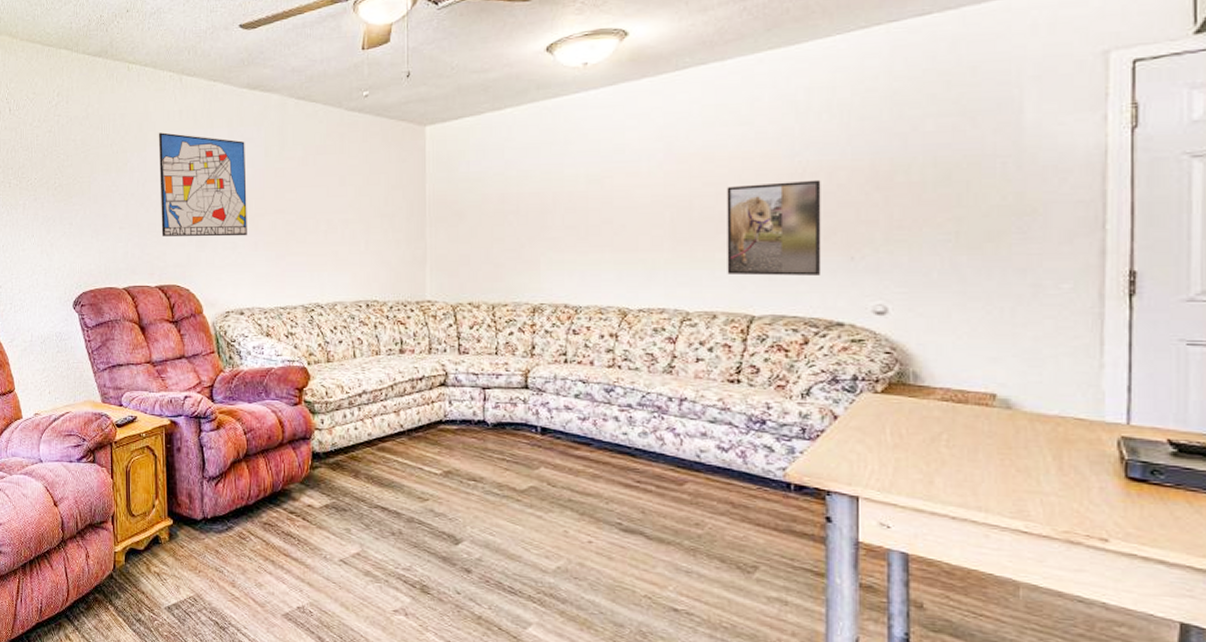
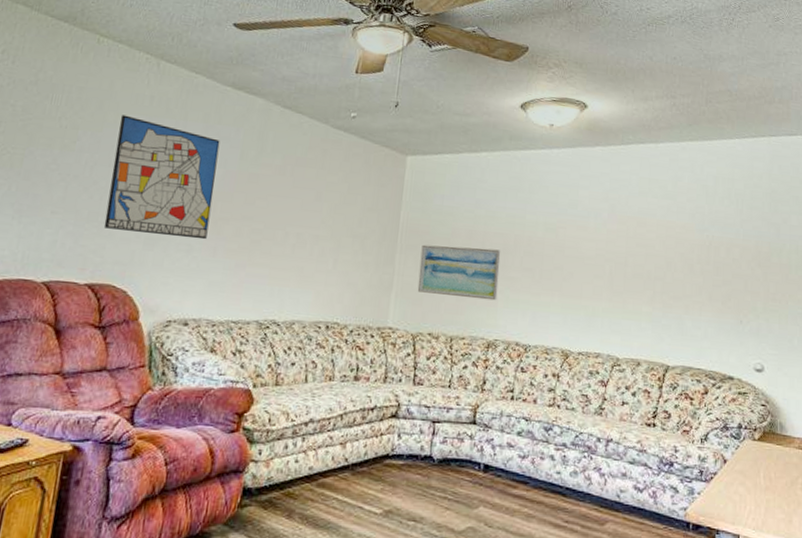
wall art: none [452,210,539,264] -> present [417,244,501,301]
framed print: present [727,179,821,276] -> none [650,249,722,334]

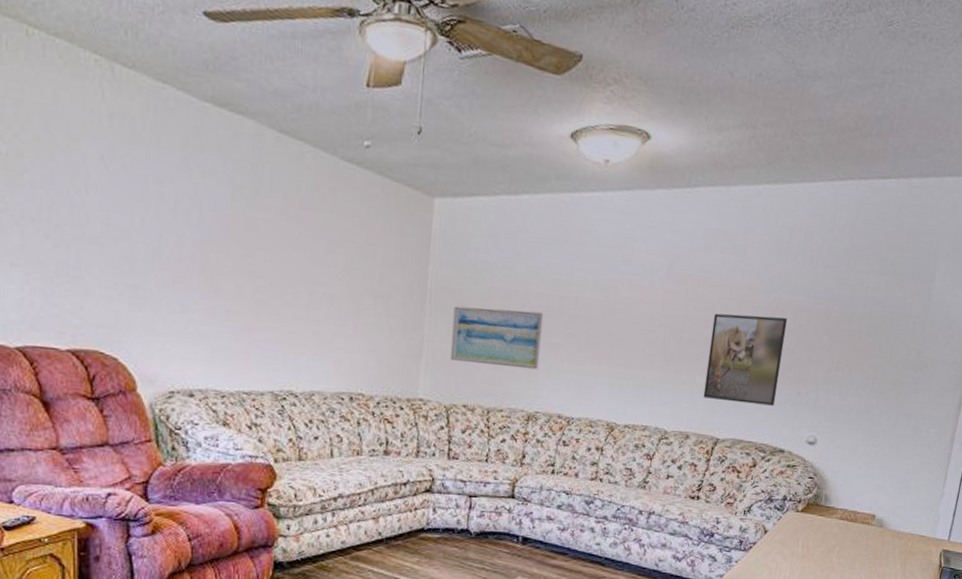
wall art: present [103,115,220,240] -> none [74,138,205,299]
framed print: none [650,249,722,334] -> present [703,313,788,406]

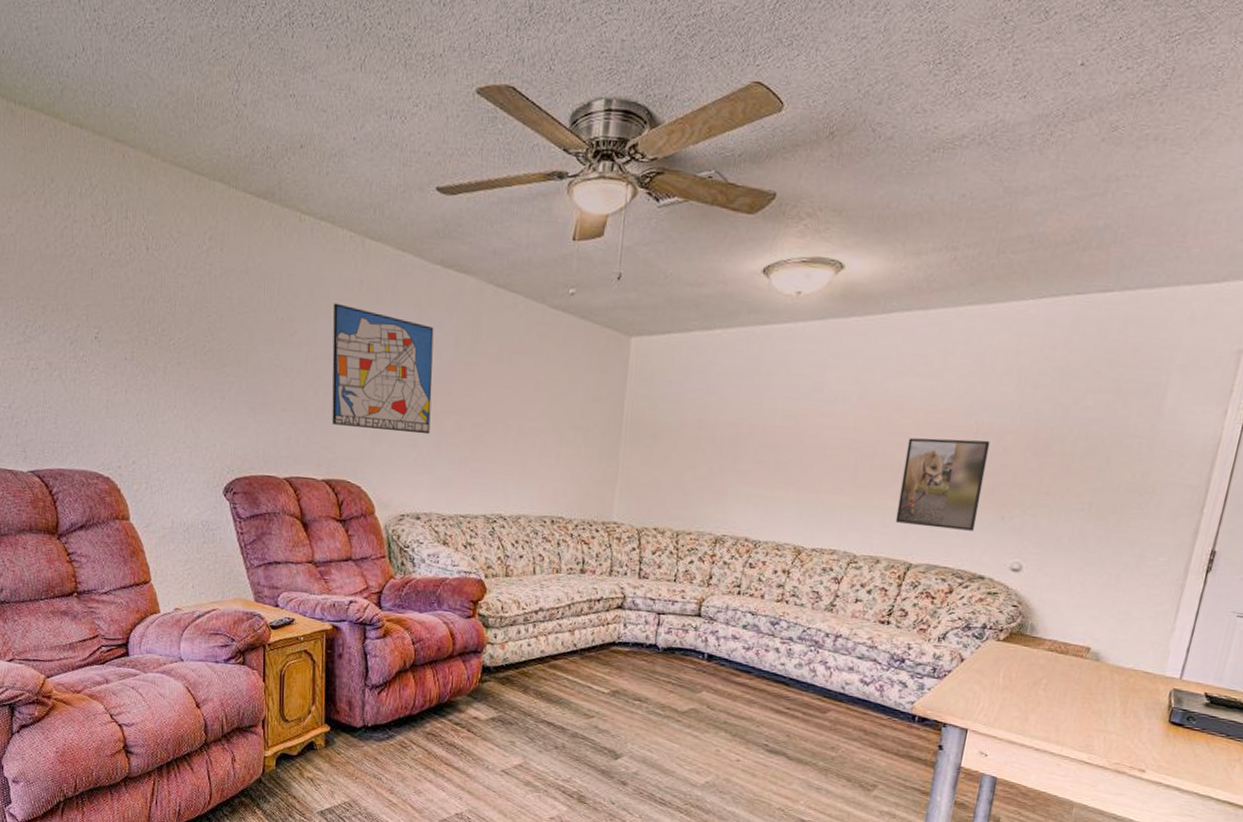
wall art: none [74,138,205,299] -> present [331,303,434,435]
wall art: present [450,306,544,370] -> none [642,436,733,495]

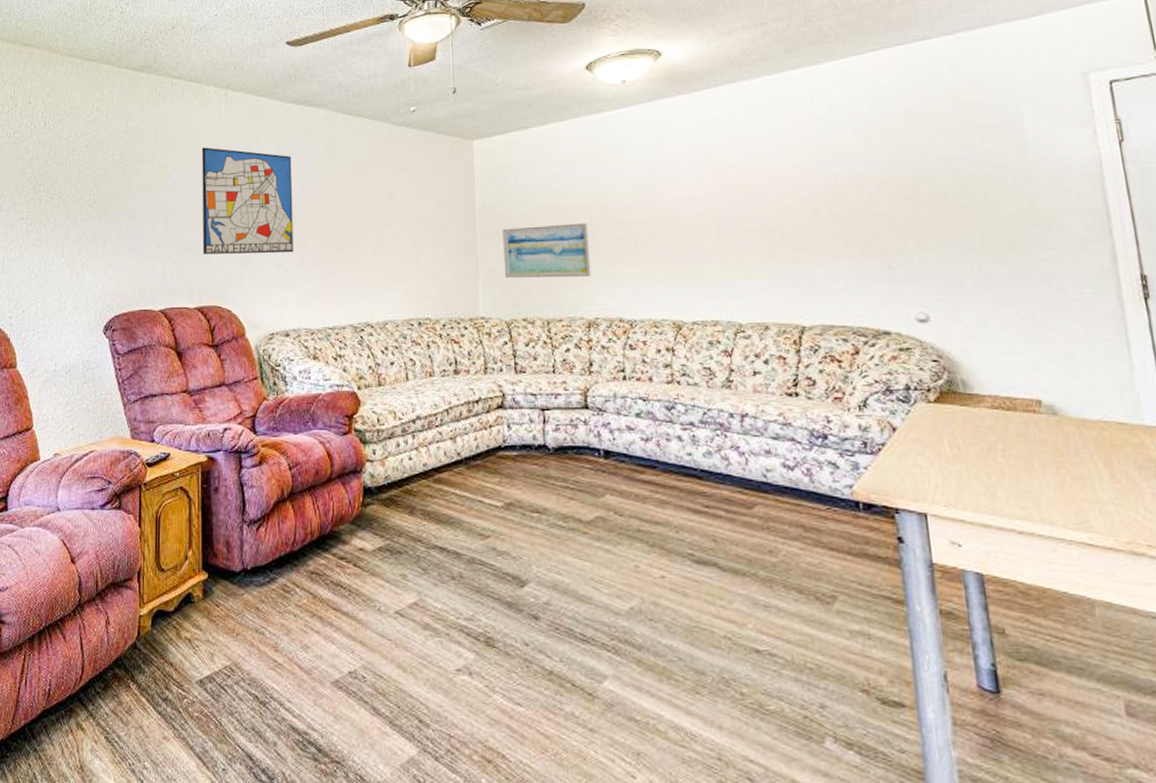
wall art: none [642,436,733,495] -> present [502,223,591,278]
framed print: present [895,438,991,531] -> none [766,191,863,286]

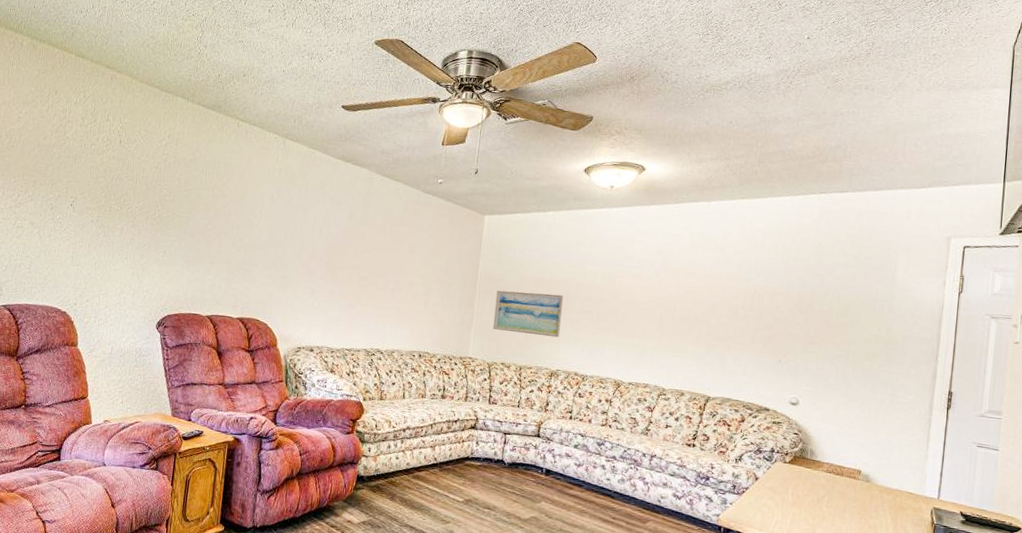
wall art: present [201,147,293,254] -> none [248,185,334,285]

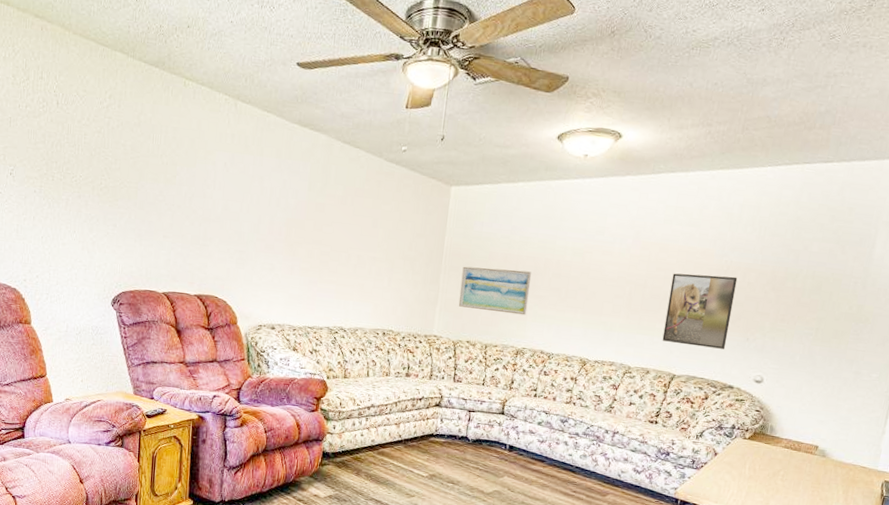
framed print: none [694,296,765,371] -> present [662,273,738,349]

